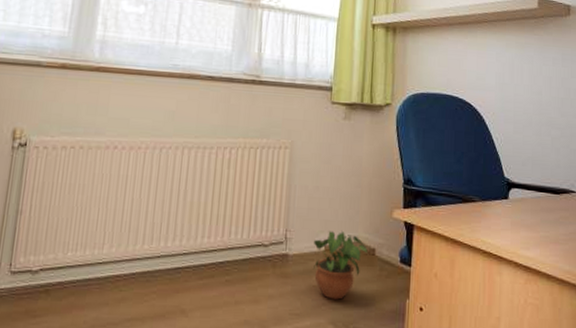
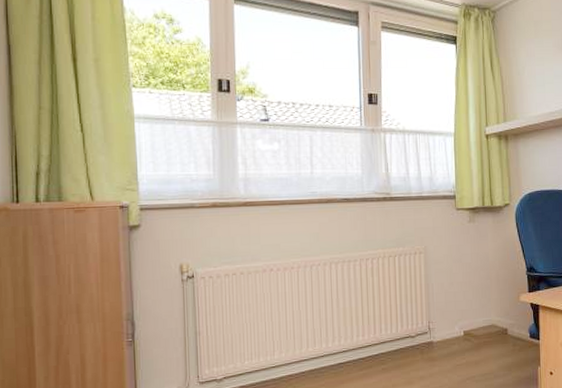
potted plant: present [314,230,368,300] -> none [454,317,501,374]

